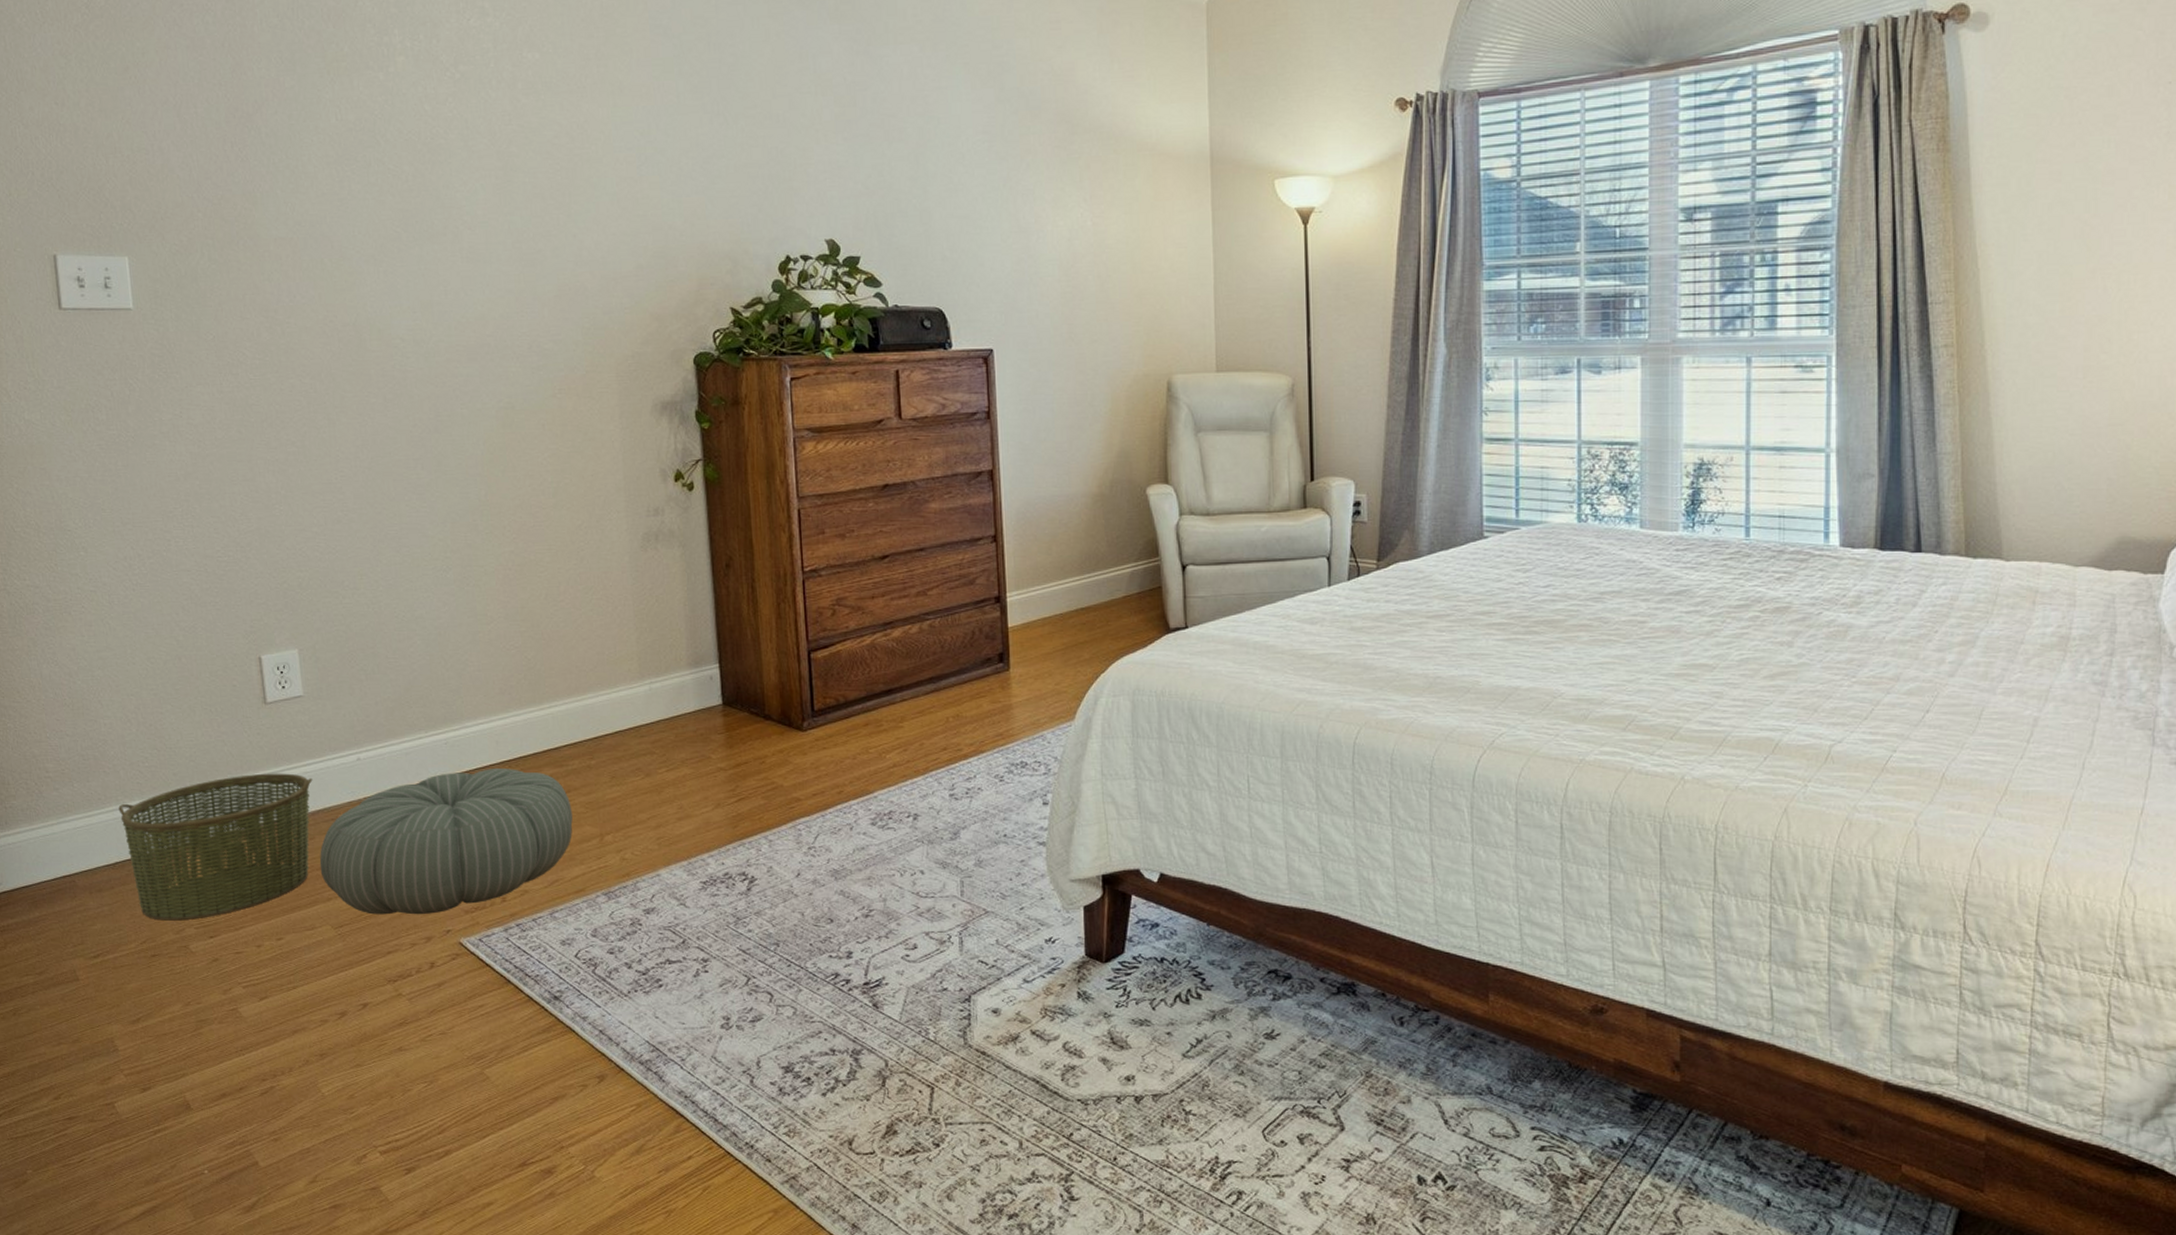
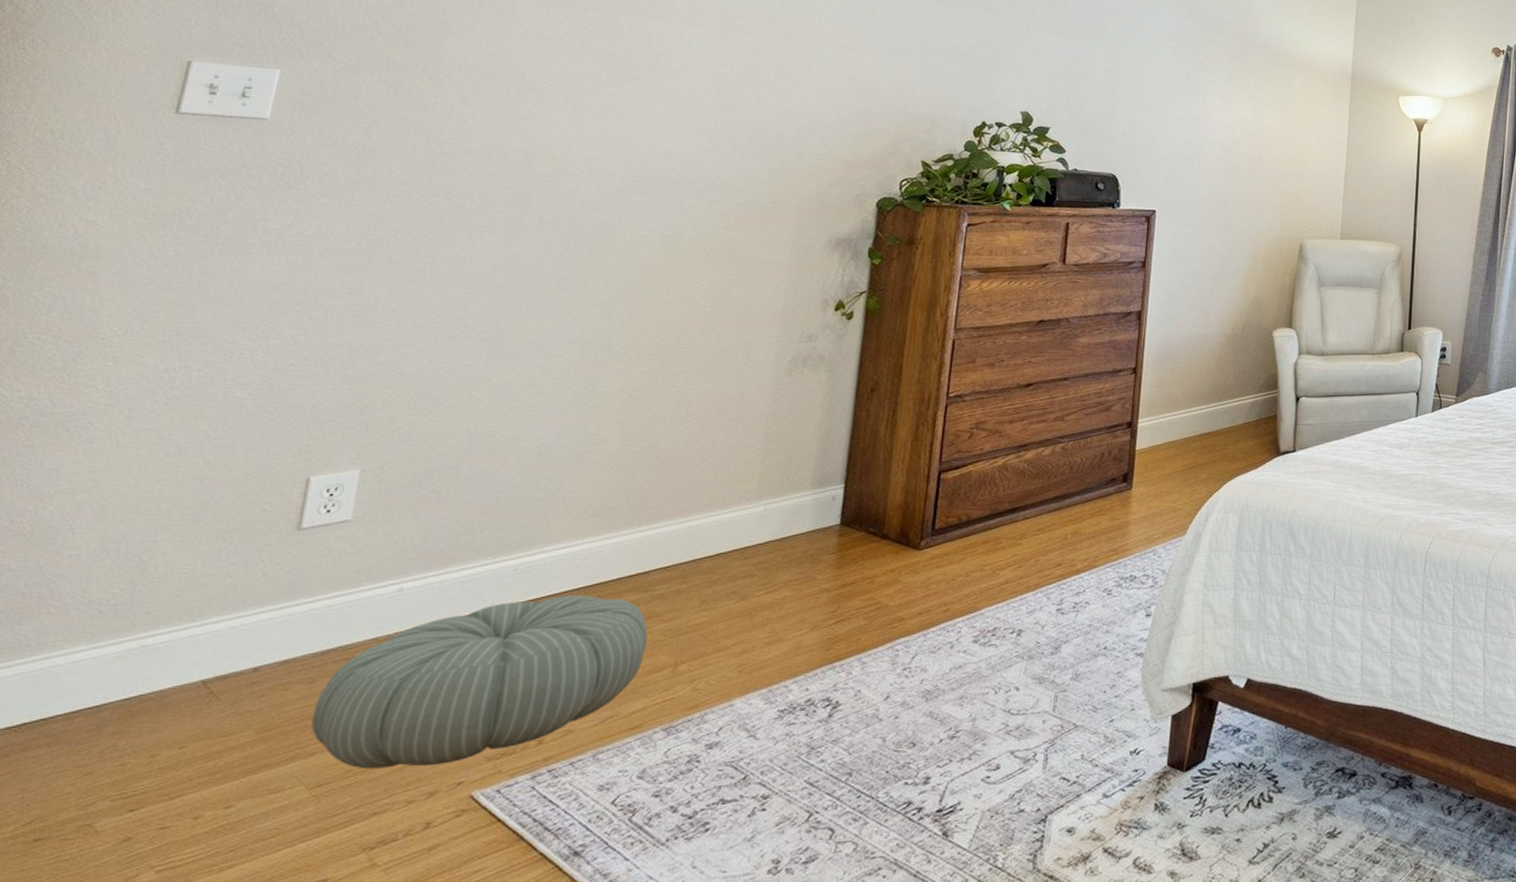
basket: present [118,773,313,921] -> none [38,607,335,794]

